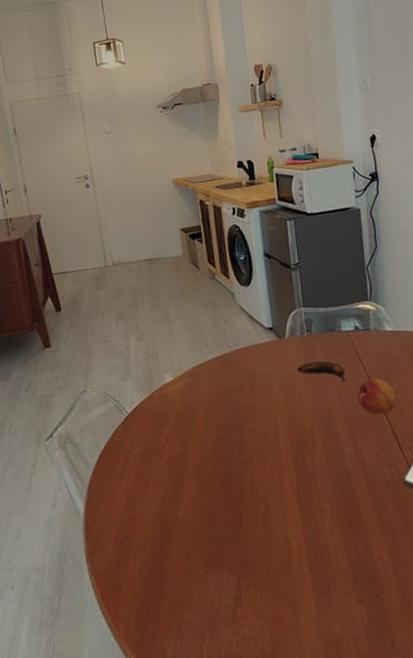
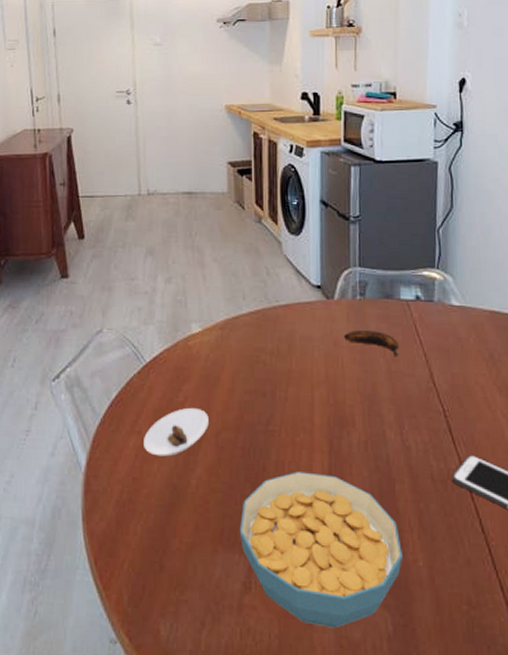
saucer: none [133,448,189,496] -> present [144,407,209,457]
cereal bowl: none [226,492,370,627] -> present [240,471,402,629]
fruit: present [357,378,397,415] -> none [409,357,455,400]

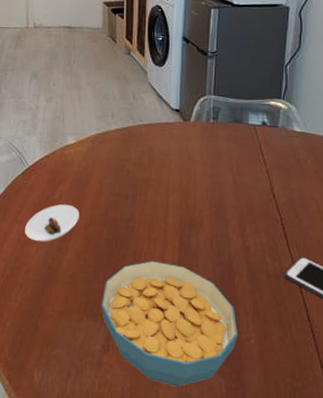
banana: present [344,330,399,356] -> none [197,148,245,172]

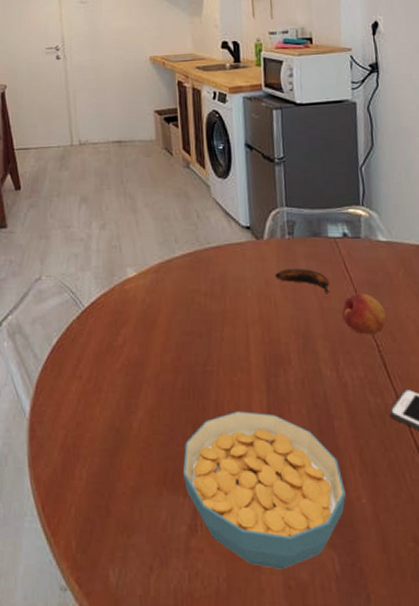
saucer: present [25,204,79,242] -> none [85,350,148,400]
banana: none [197,148,245,172] -> present [275,269,330,293]
fruit: none [252,173,293,210] -> present [341,293,387,335]

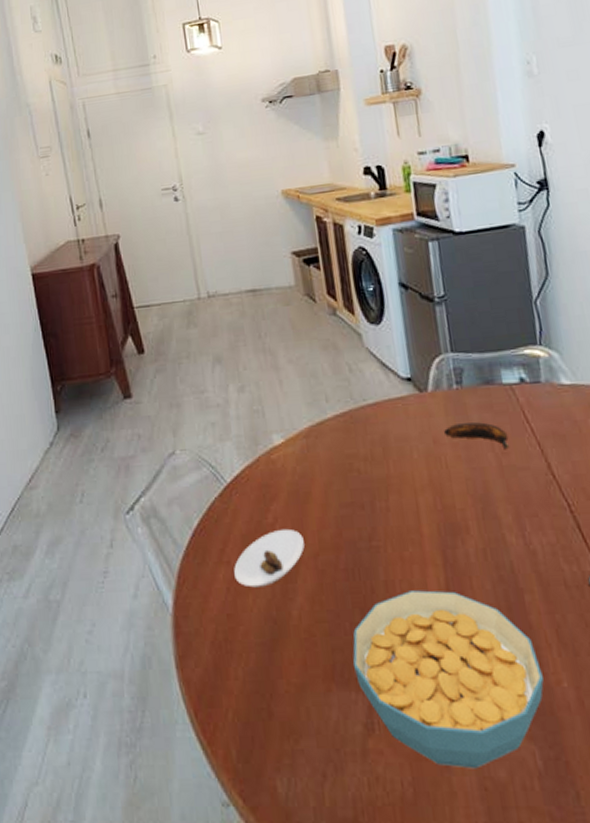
saucer: none [85,350,148,400] -> present [234,528,305,588]
fruit: present [341,293,387,335] -> none [524,445,578,494]

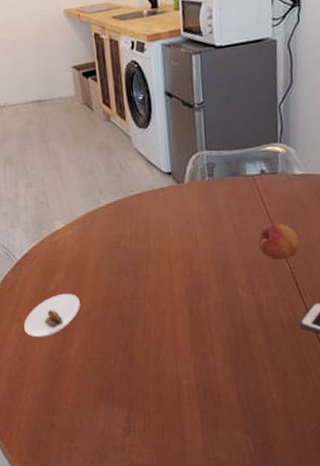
cereal bowl: present [353,590,544,769] -> none [116,334,259,454]
banana: present [444,422,509,449] -> none [196,206,248,227]
fruit: none [524,445,578,494] -> present [258,223,300,261]

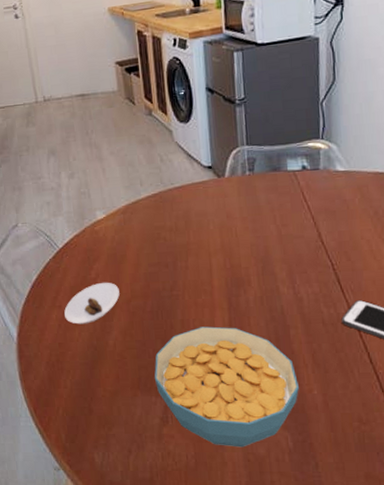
cereal bowl: none [116,334,259,454] -> present [154,326,299,448]
fruit: present [258,223,300,261] -> none [299,219,343,256]

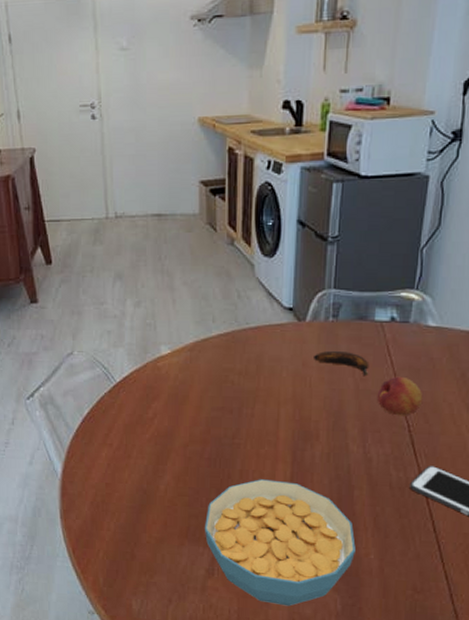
saucer: present [64,282,120,324] -> none [115,423,177,466]
banana: none [236,201,288,222] -> present [314,351,370,376]
fruit: none [299,219,343,256] -> present [376,376,423,416]

